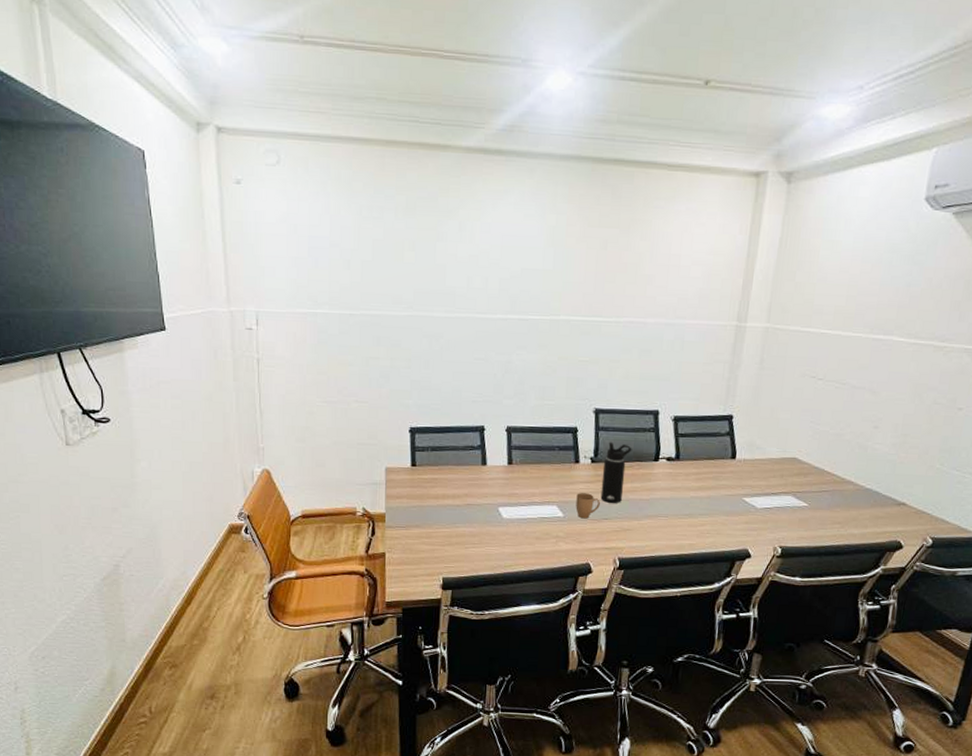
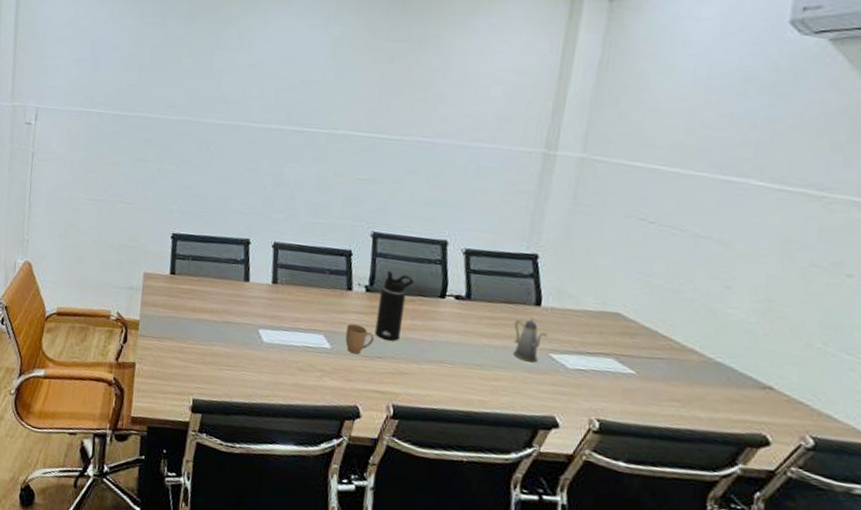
coffee pot: none [715,468,741,507] -> present [513,316,547,363]

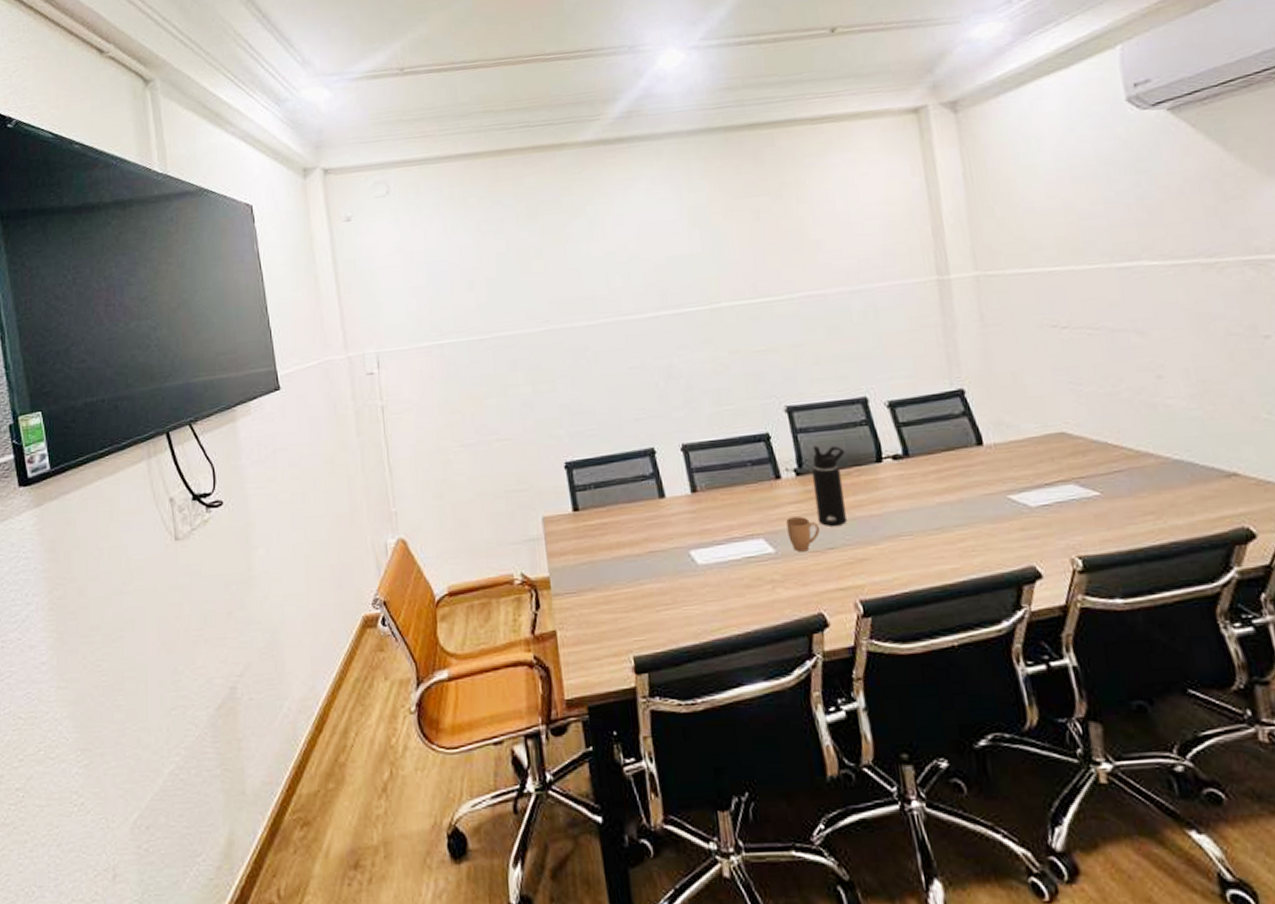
coffee pot: present [513,316,547,363] -> none [961,459,1000,511]

